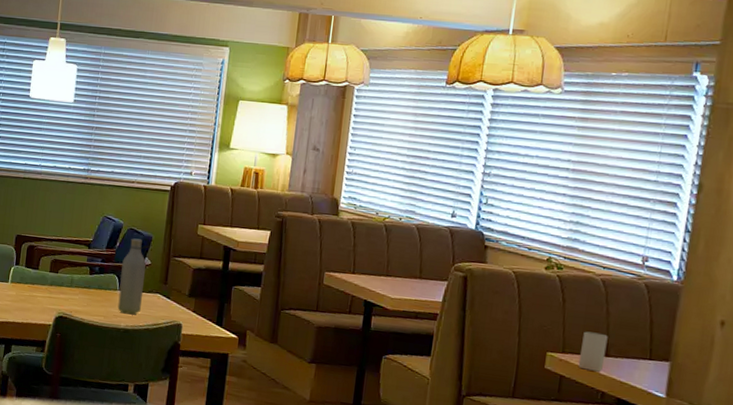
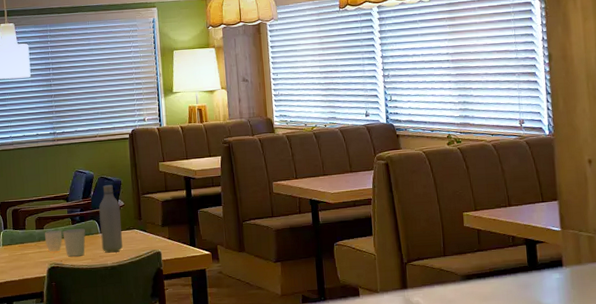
cup: none [57,276,78,302] -> present [44,230,63,253]
dixie cup: none [77,279,103,311] -> present [62,228,86,257]
cup: present [578,331,608,372] -> none [488,188,509,221]

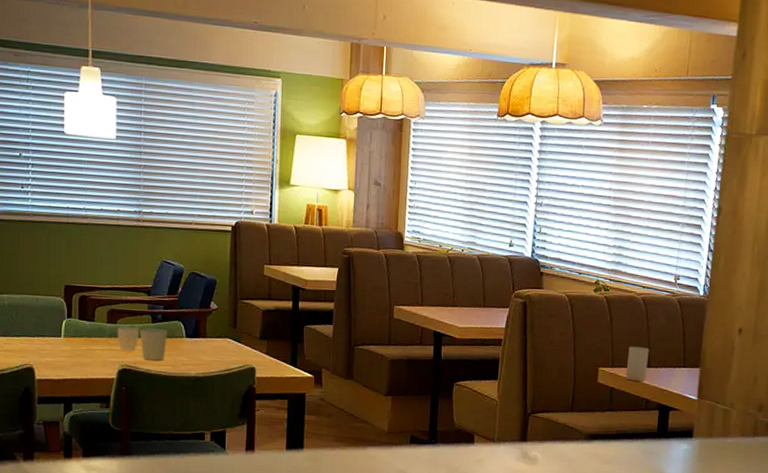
water bottle: present [99,185,123,253] -> none [186,282,216,362]
cup: none [488,188,509,221] -> present [625,346,649,382]

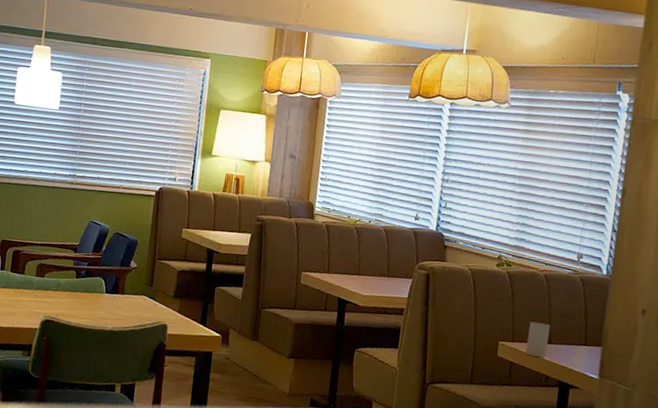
cup: present [117,327,140,353] -> none [43,280,64,305]
dixie cup: present [140,328,167,361] -> none [64,282,89,314]

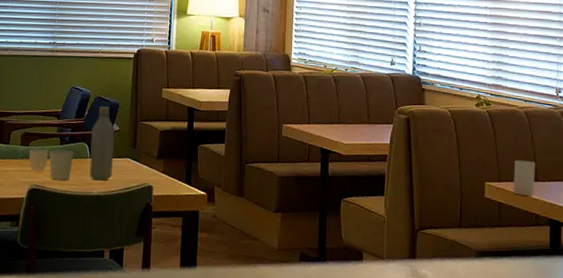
cup: none [43,280,64,305] -> present [28,149,49,173]
dixie cup: none [64,282,89,314] -> present [49,150,74,180]
water bottle: none [104,242,137,317] -> present [89,106,119,181]

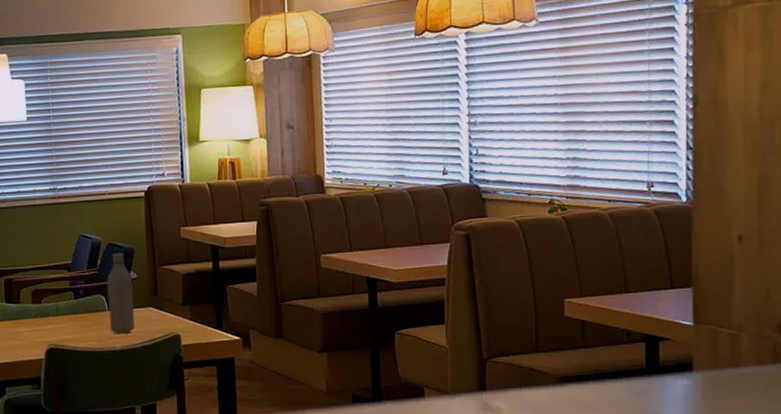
cup: present [28,149,49,173] -> none [42,305,64,332]
dixie cup: present [49,150,74,180] -> none [63,304,91,337]
cup: present [513,160,535,196] -> none [598,270,625,311]

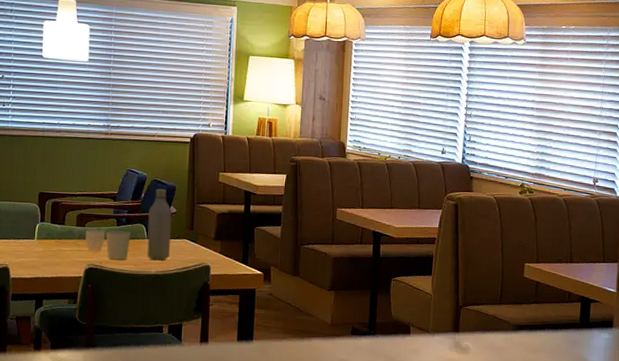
cup: none [42,305,64,332] -> present [85,229,106,253]
dixie cup: none [63,304,91,337] -> present [105,230,131,260]

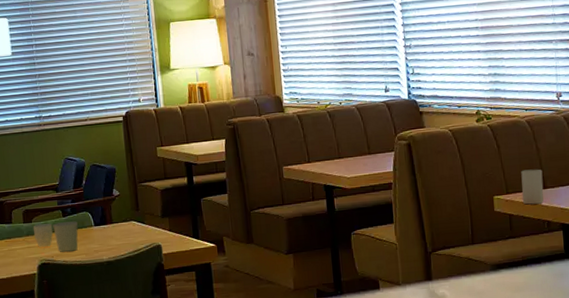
water bottle: present [147,189,175,261] -> none [92,173,119,247]
cup: none [549,243,571,276] -> present [521,169,544,205]

